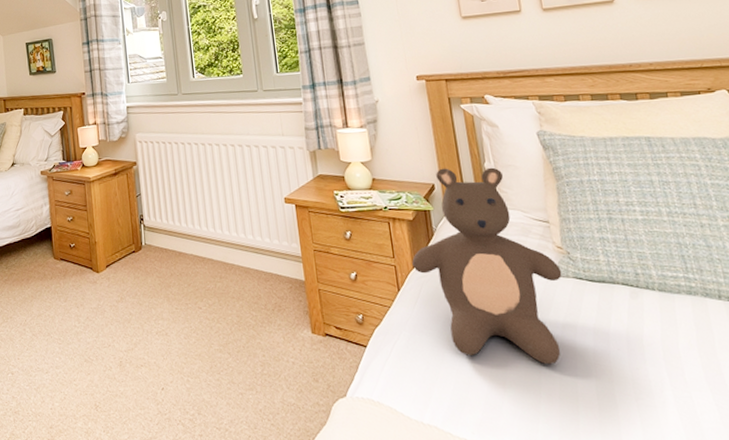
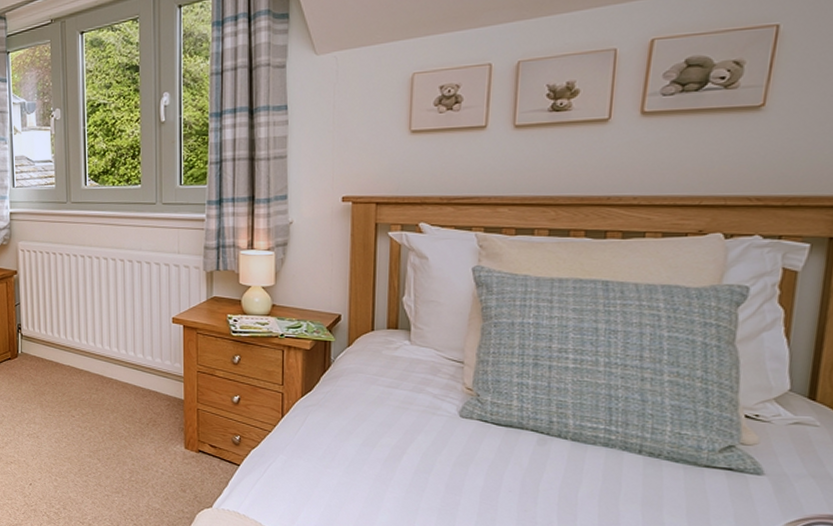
teddy bear: present [412,167,562,365] -> none [302,299,466,499]

